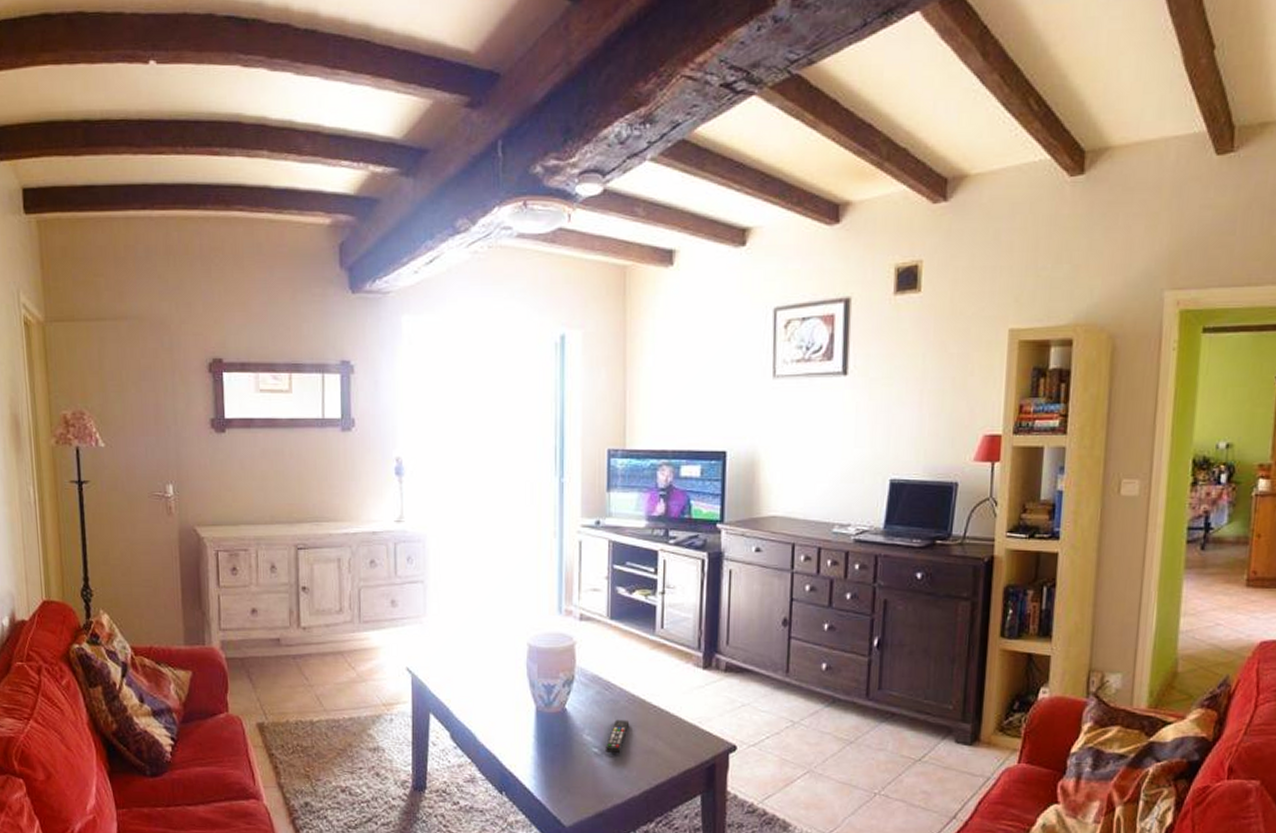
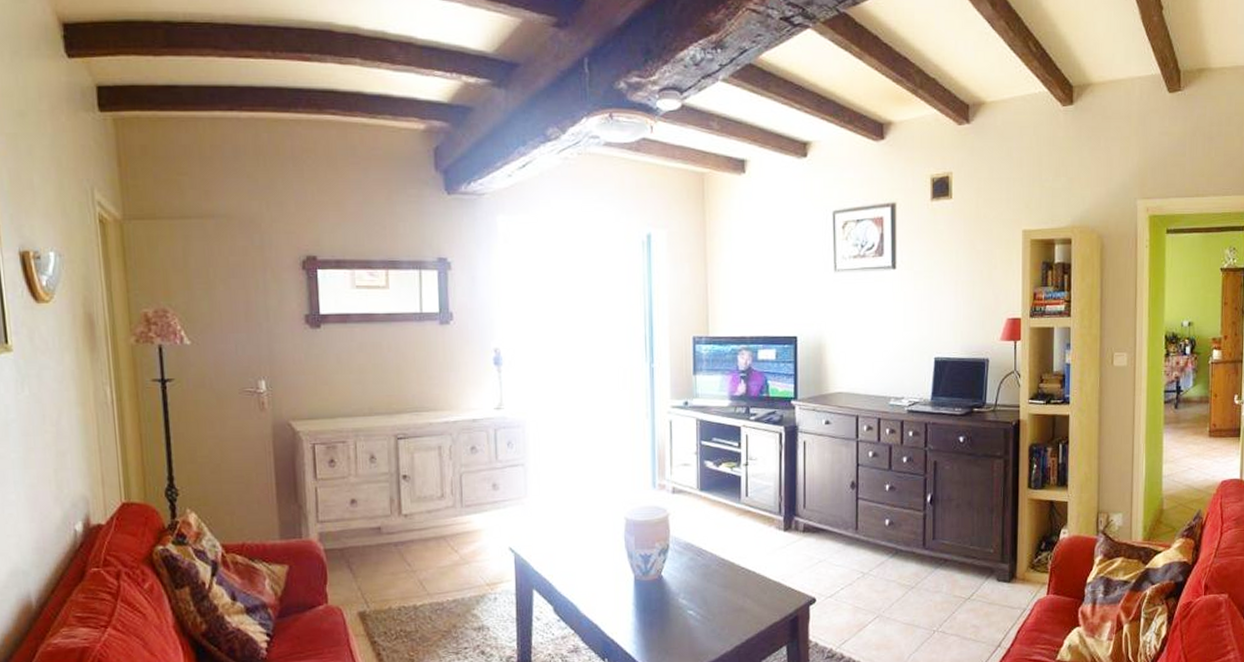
remote control: present [605,719,630,754] -> none [699,582,721,614]

